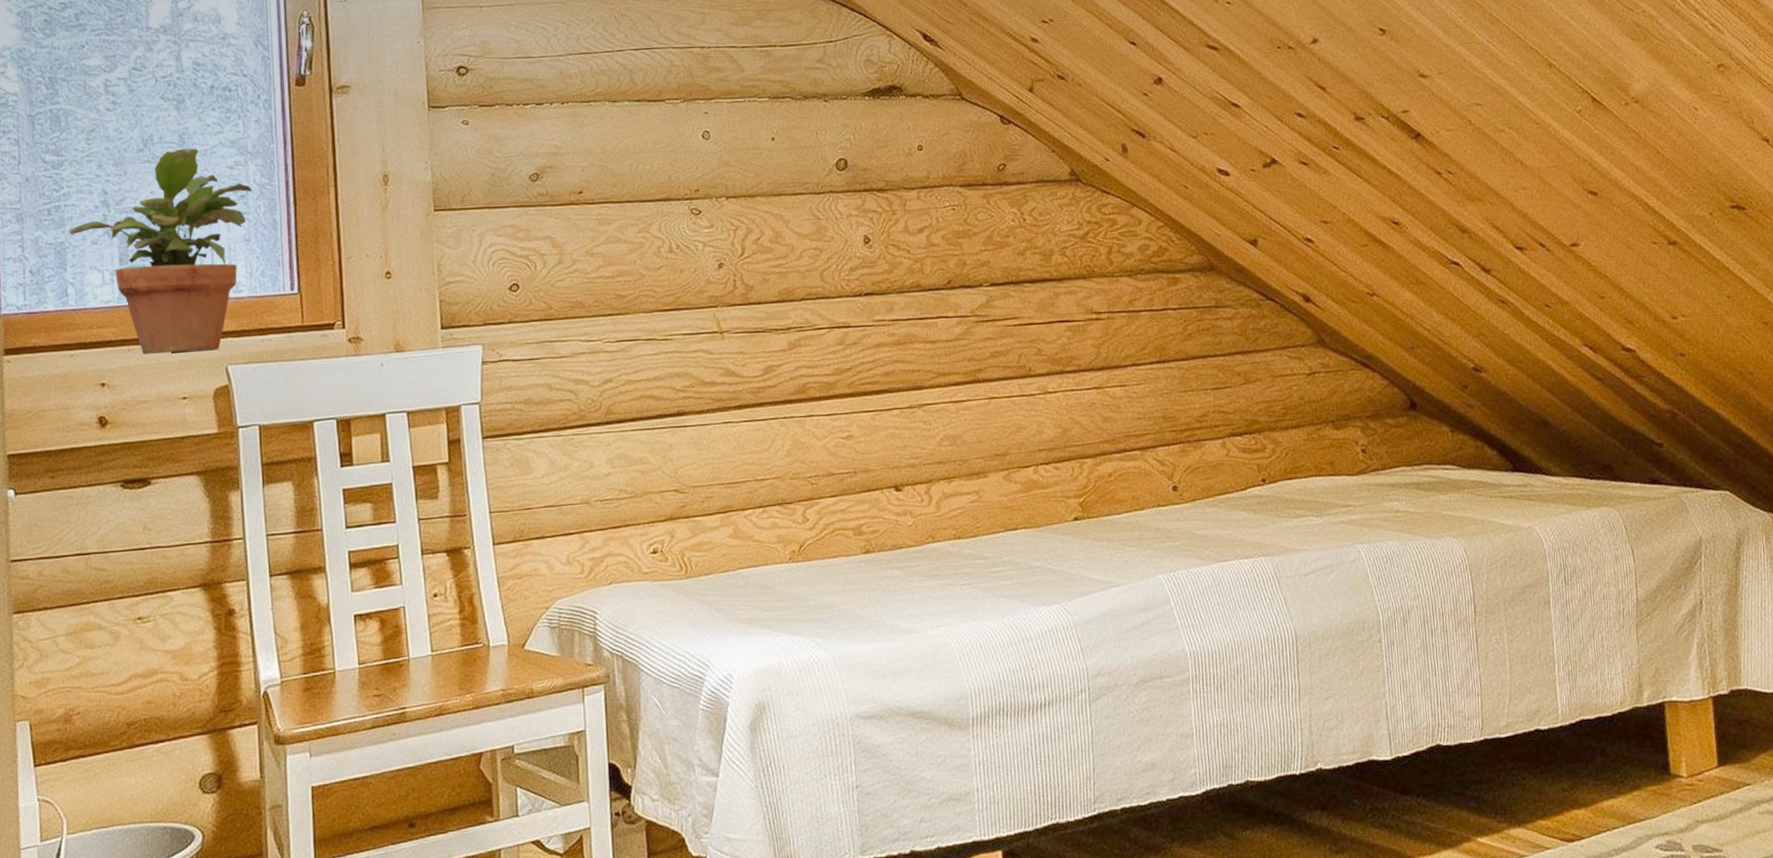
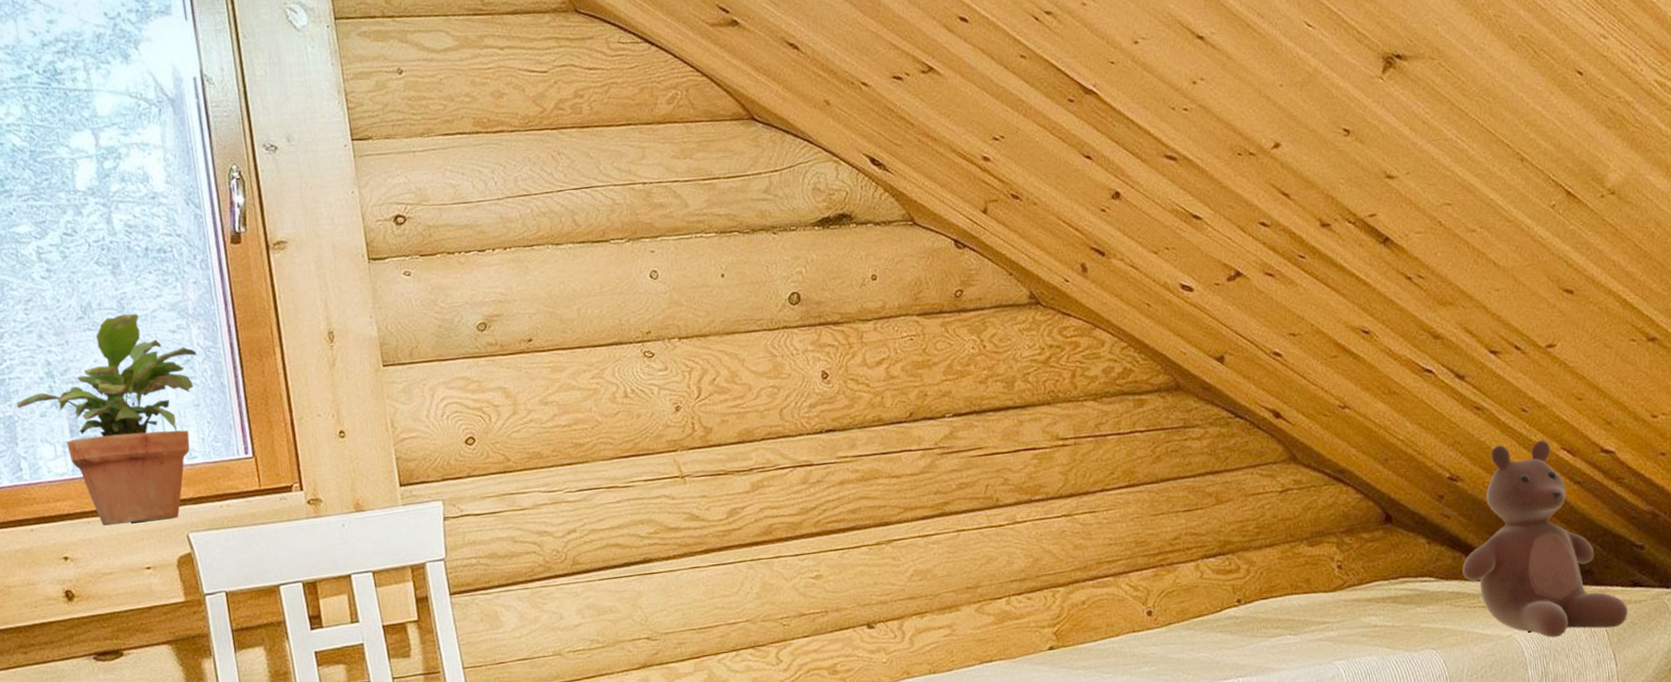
teddy bear: none [1484,336,1646,531] -> present [1462,440,1628,638]

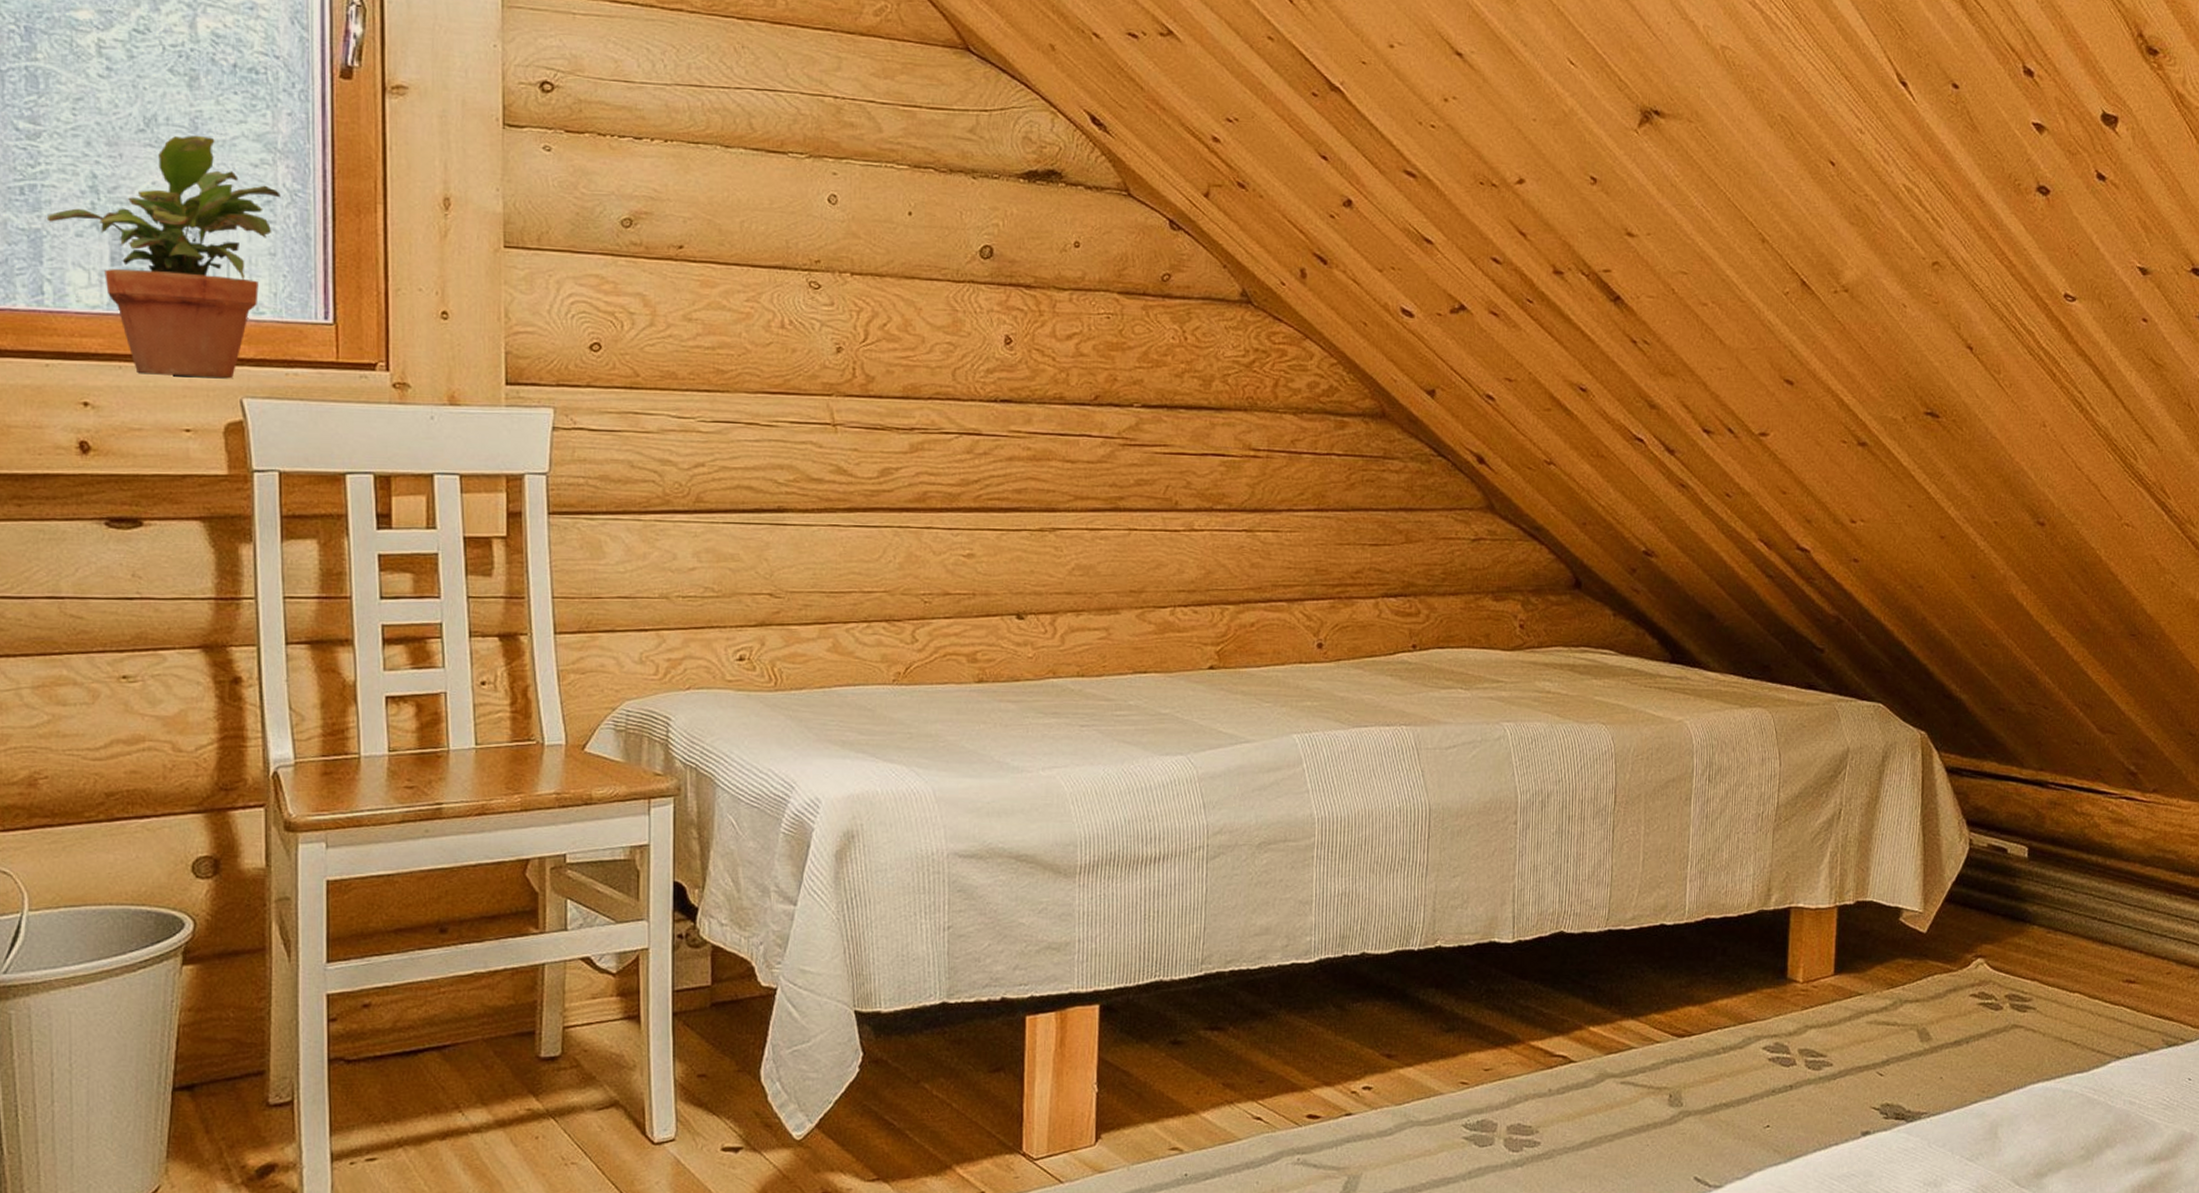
teddy bear: present [1462,440,1628,638] -> none [1643,526,1799,730]

